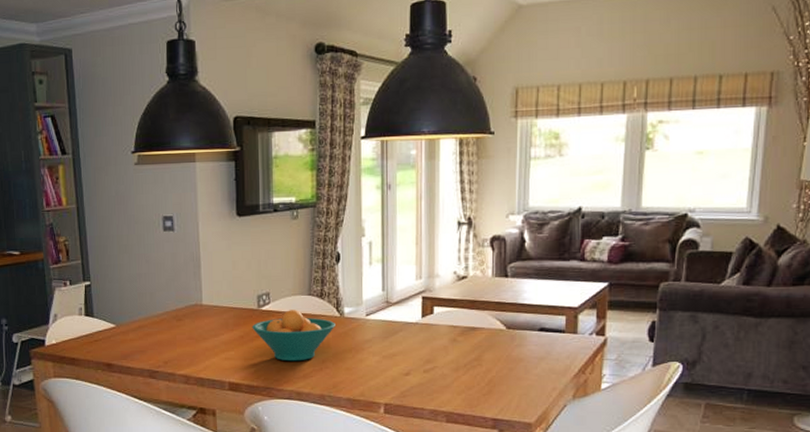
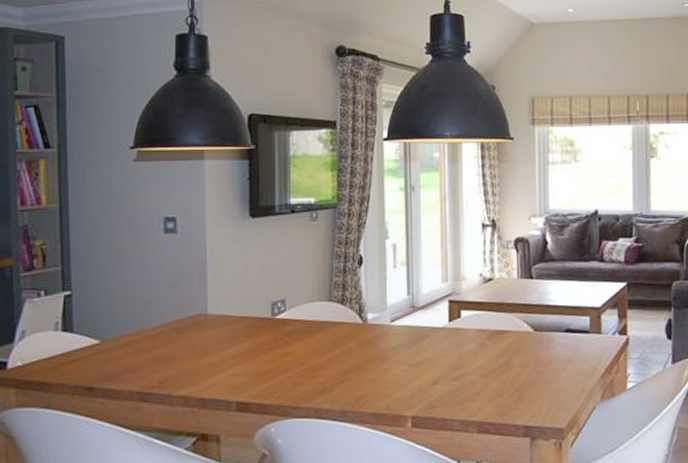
fruit bowl: present [252,310,335,362] -> none [265,317,358,375]

